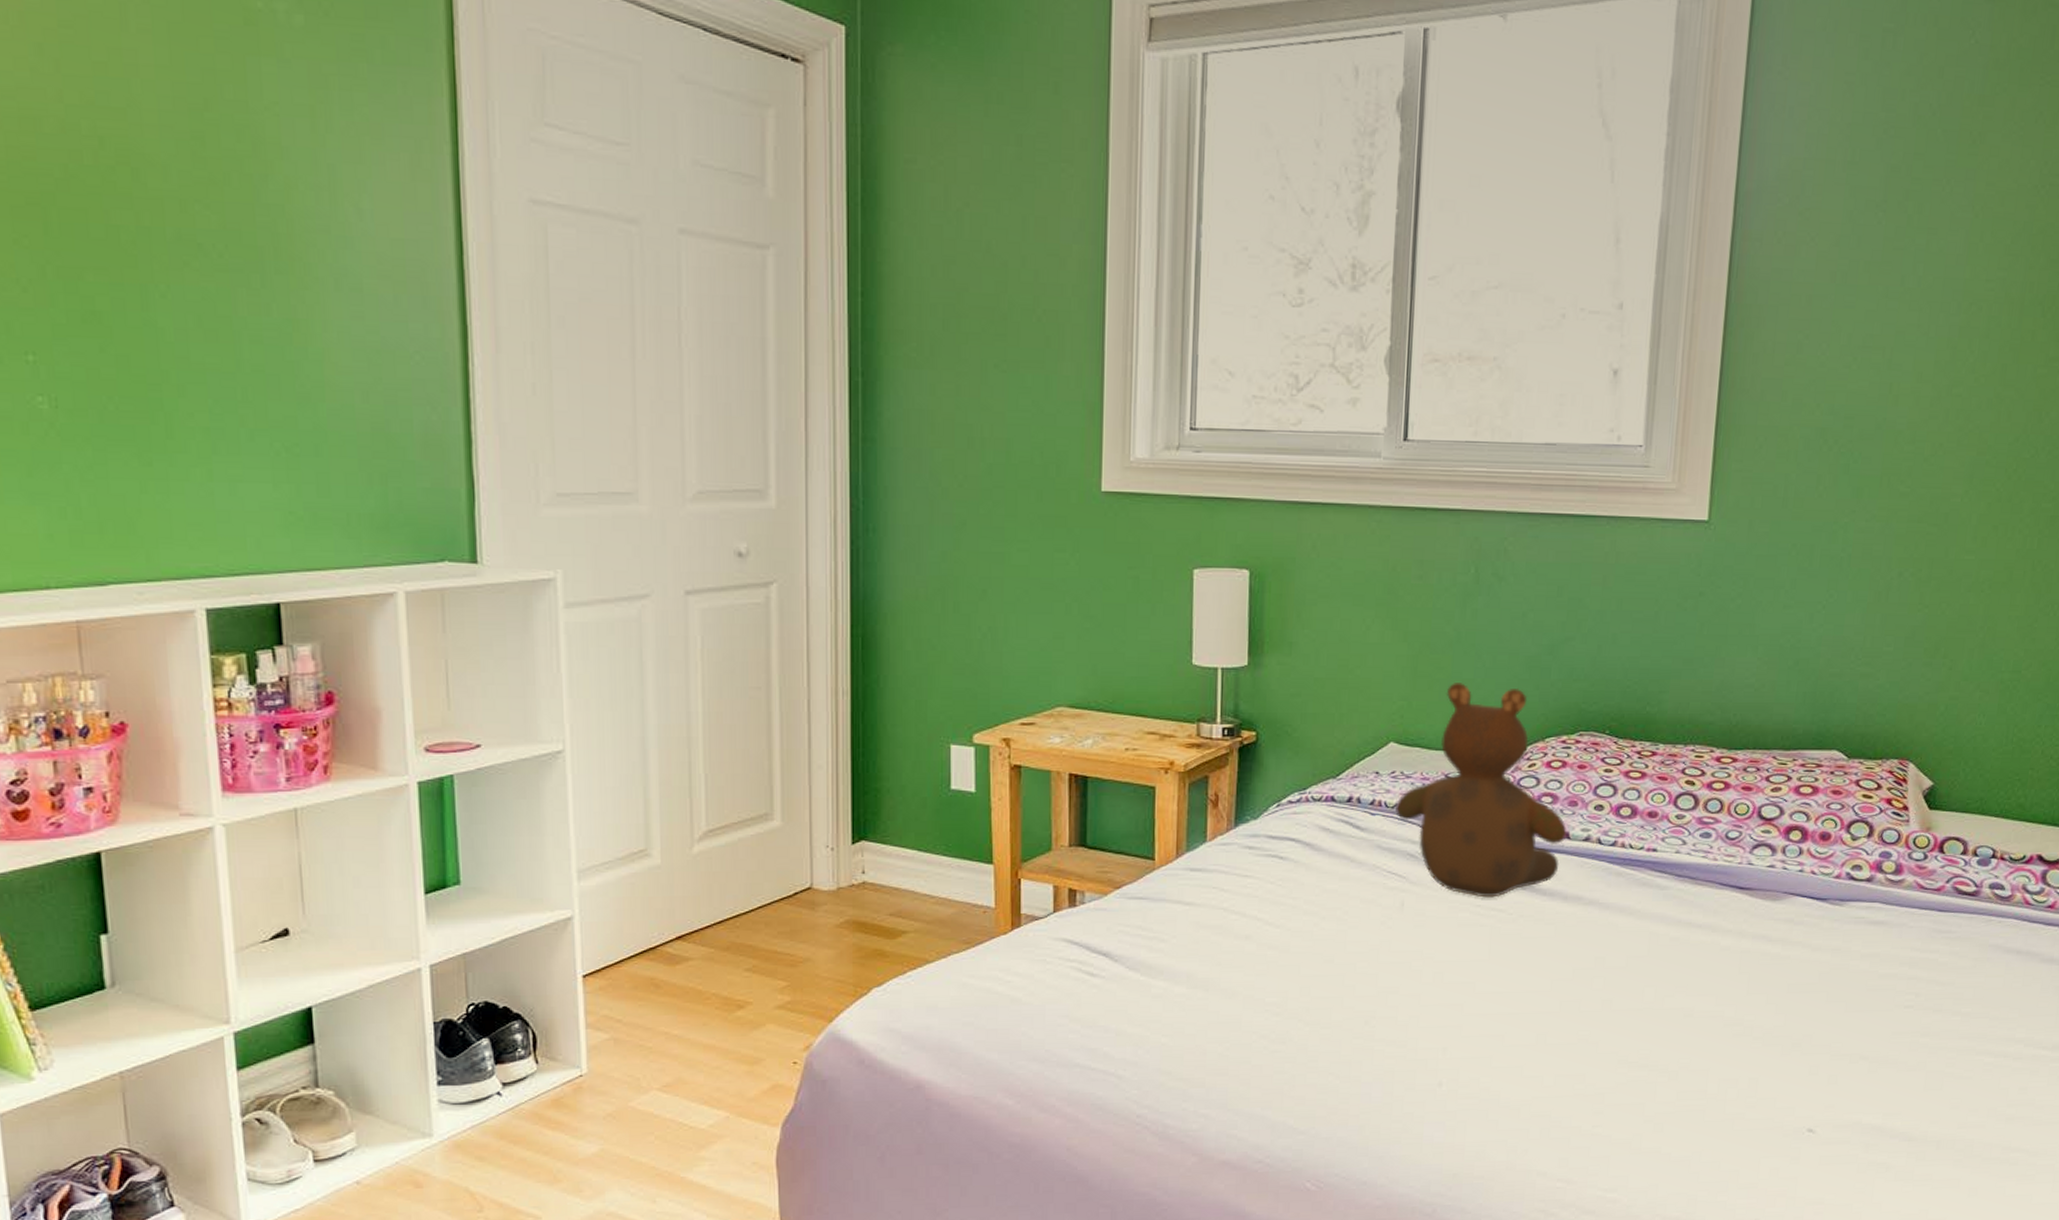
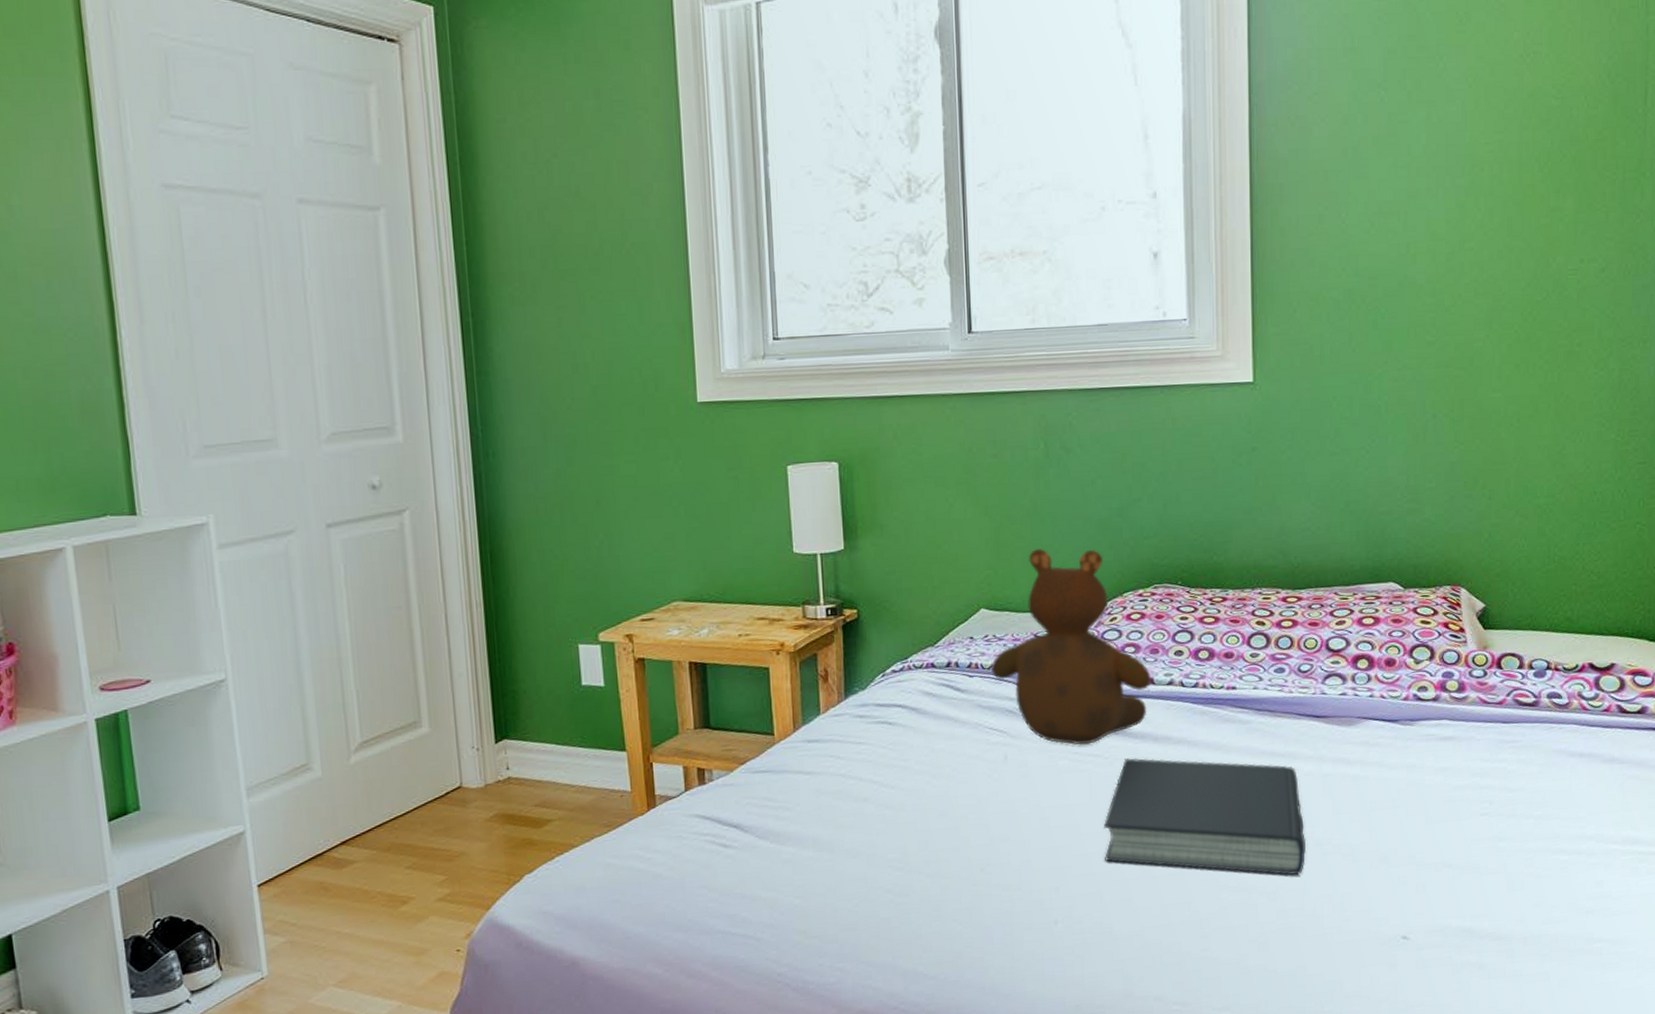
book: none [1499,916,1716,1055] -> present [1104,758,1307,875]

